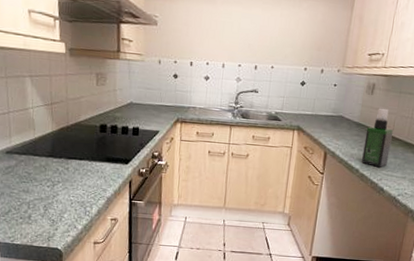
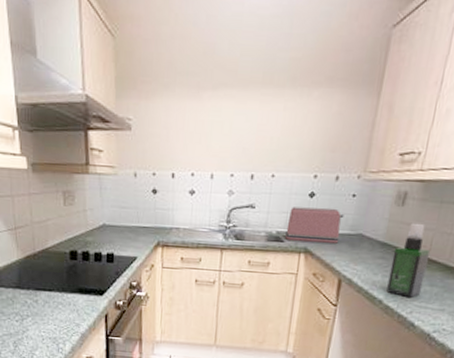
toaster: none [282,92,328,123] -> present [285,207,344,243]

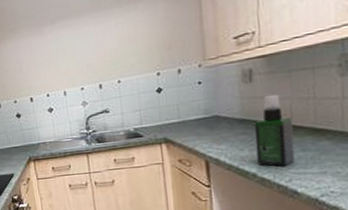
toaster: present [285,207,344,243] -> none [142,97,196,134]

